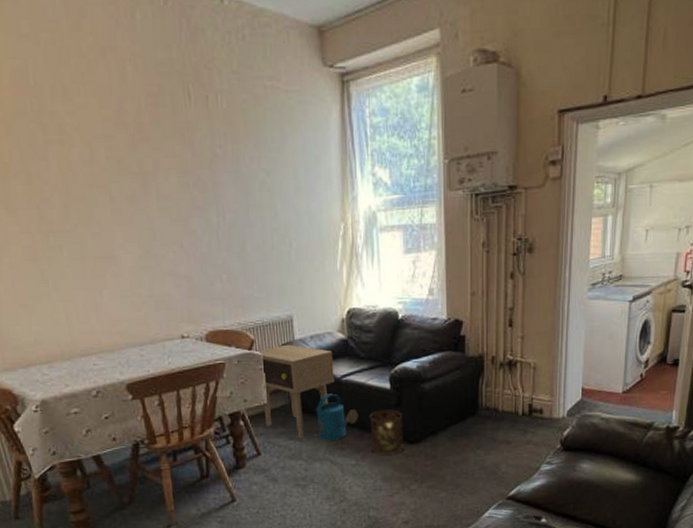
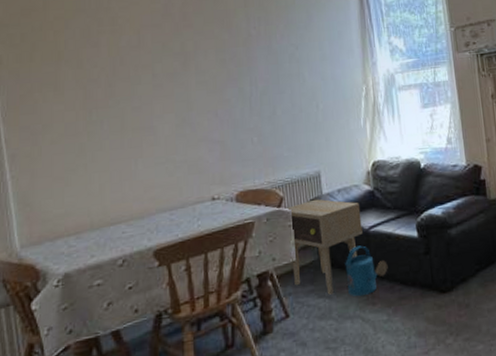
lantern: present [369,409,404,456] -> none [398,258,436,308]

